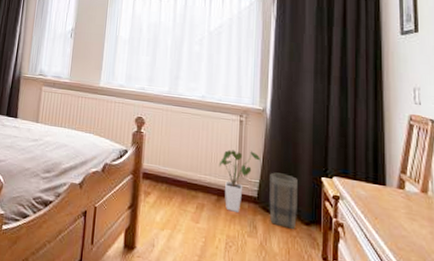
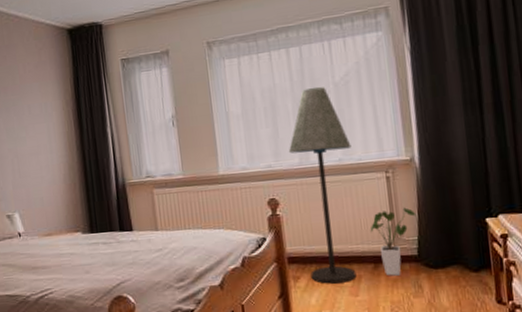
floor lamp: none [160,31,215,208] -> present [288,86,357,284]
basket: present [269,172,298,229] -> none [428,223,464,280]

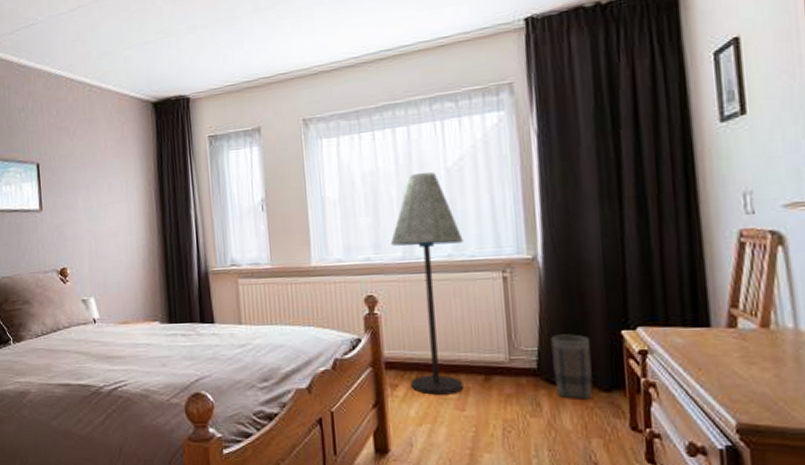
house plant: present [370,207,417,276] -> none [481,313,537,391]
basket: none [428,223,464,280] -> present [551,334,593,399]

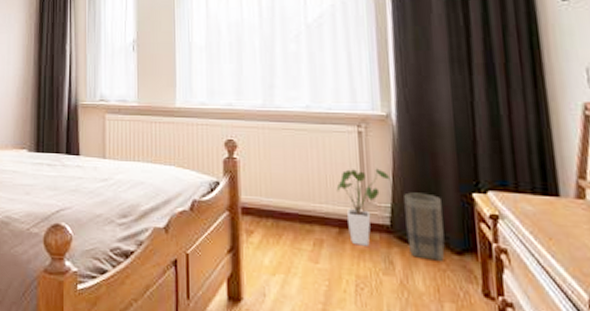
floor lamp: present [390,171,464,395] -> none [251,26,321,246]
house plant: none [481,313,537,391] -> present [336,168,391,246]

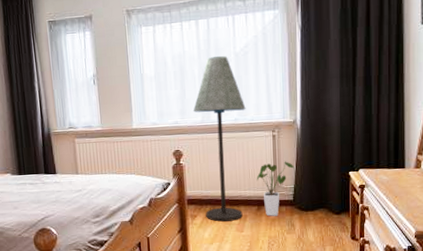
floor lamp: none [251,26,321,246] -> present [193,55,246,222]
basket: present [404,192,445,261] -> none [303,175,329,220]

